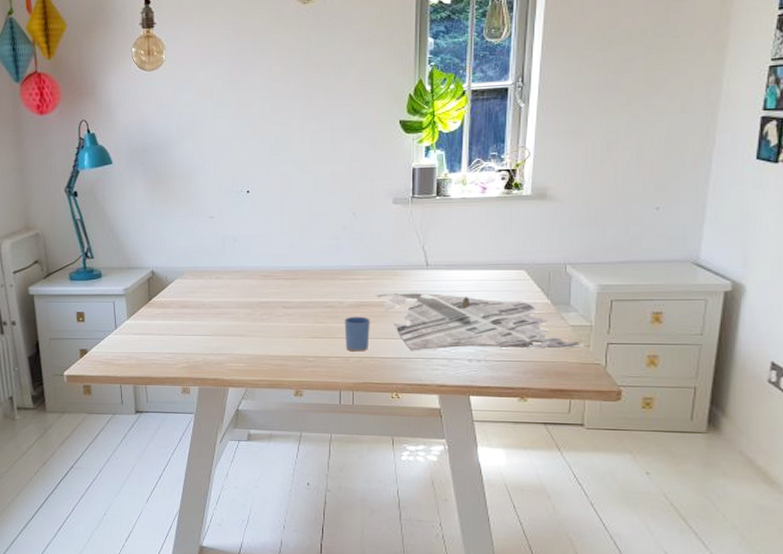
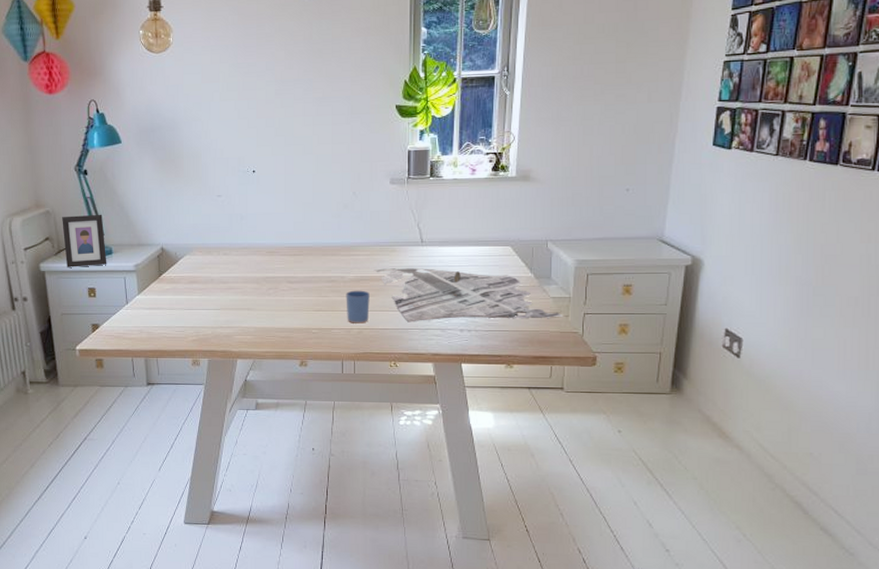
picture frame: none [51,236,96,291] -> present [62,214,107,267]

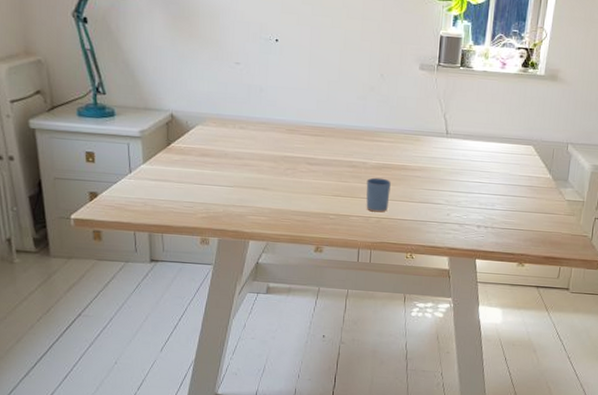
picture frame: present [62,214,107,267] -> none [56,68,109,128]
newspaper: present [373,268,569,322] -> none [396,157,581,221]

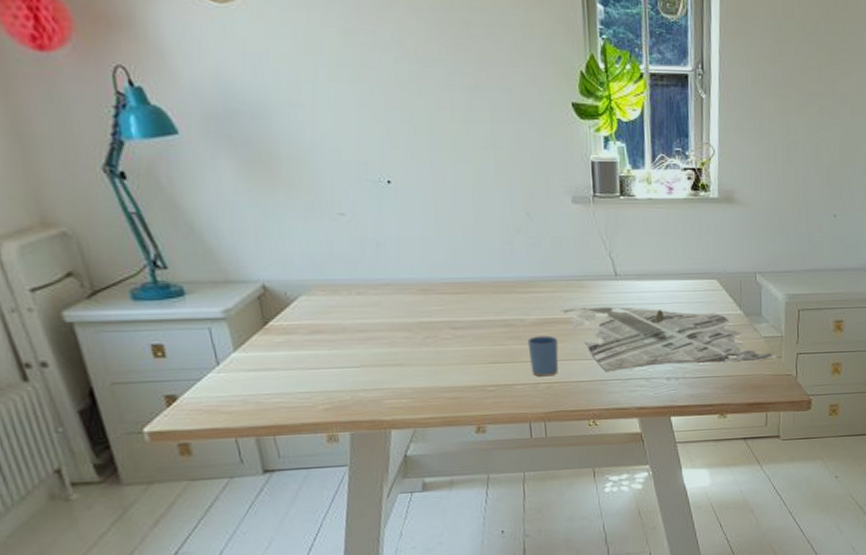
newspaper: none [396,157,581,221] -> present [560,307,782,372]

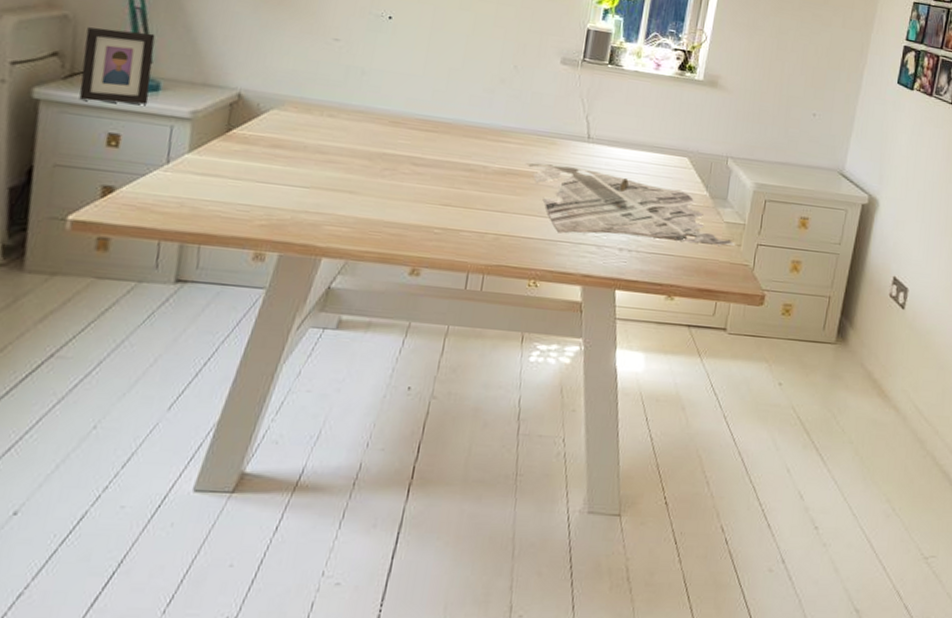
picture frame: none [91,237,178,316] -> present [79,27,155,105]
mug: present [527,335,559,377] -> none [482,185,516,228]

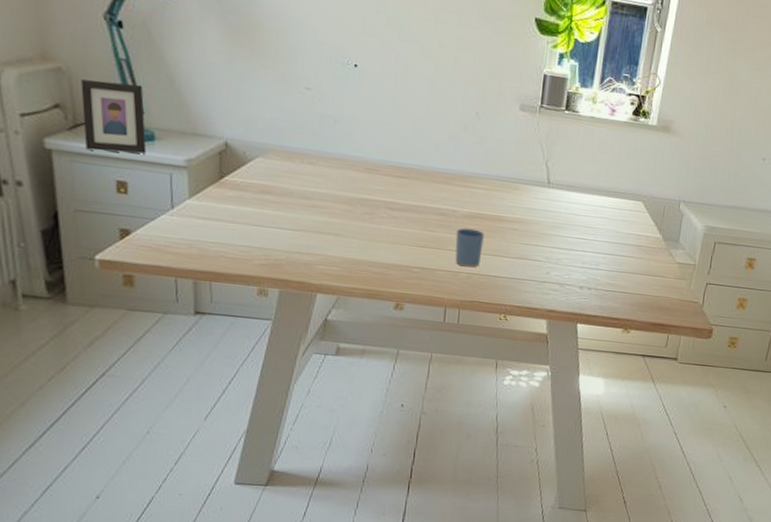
mug: none [482,185,516,228] -> present [455,228,484,268]
newspaper: present [525,162,742,247] -> none [491,207,692,286]

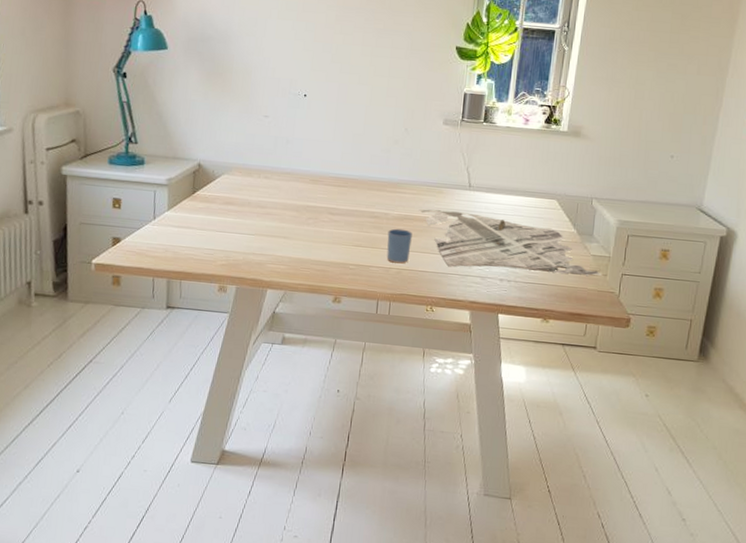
picture frame: present [81,79,147,154] -> none [91,119,138,176]
newspaper: none [491,207,692,286] -> present [418,209,608,277]

